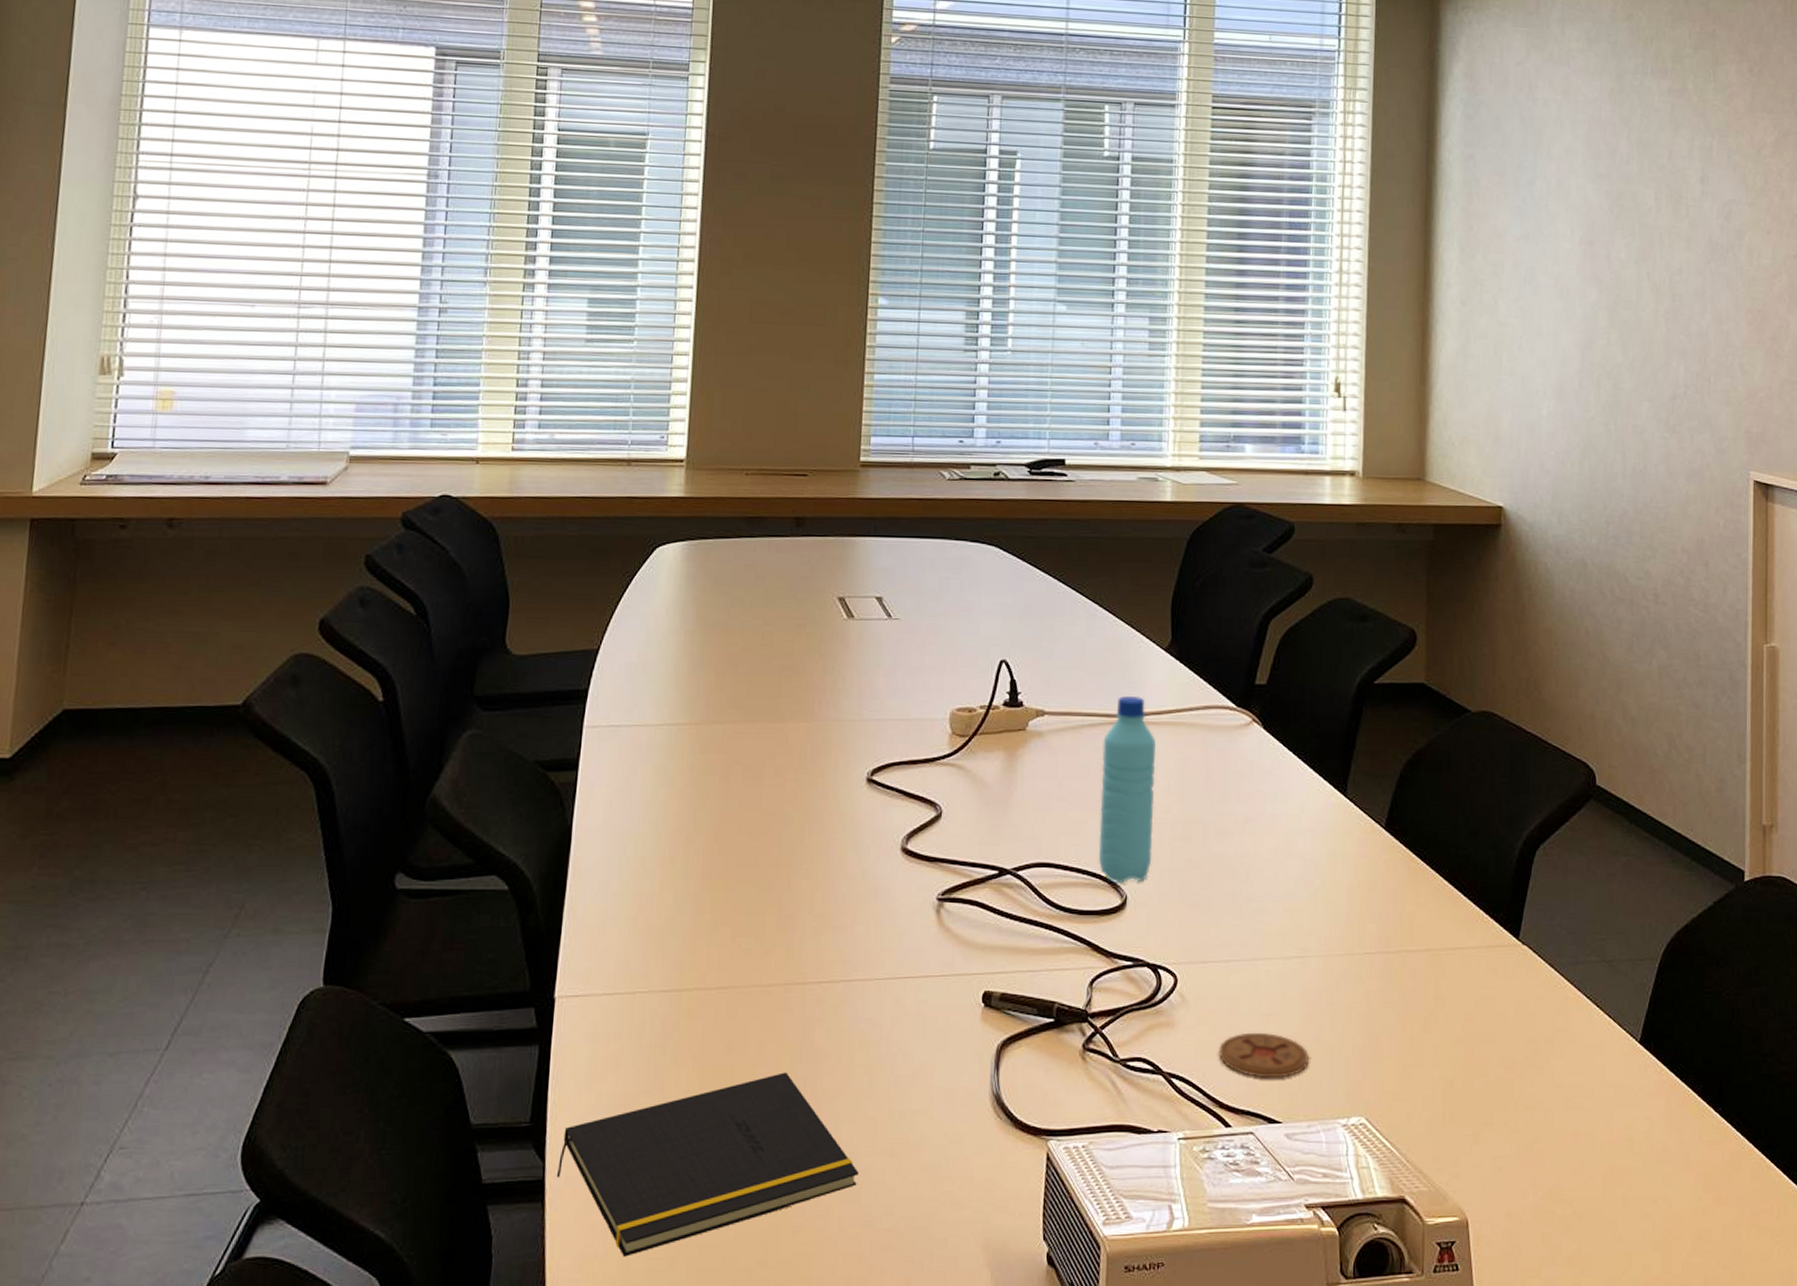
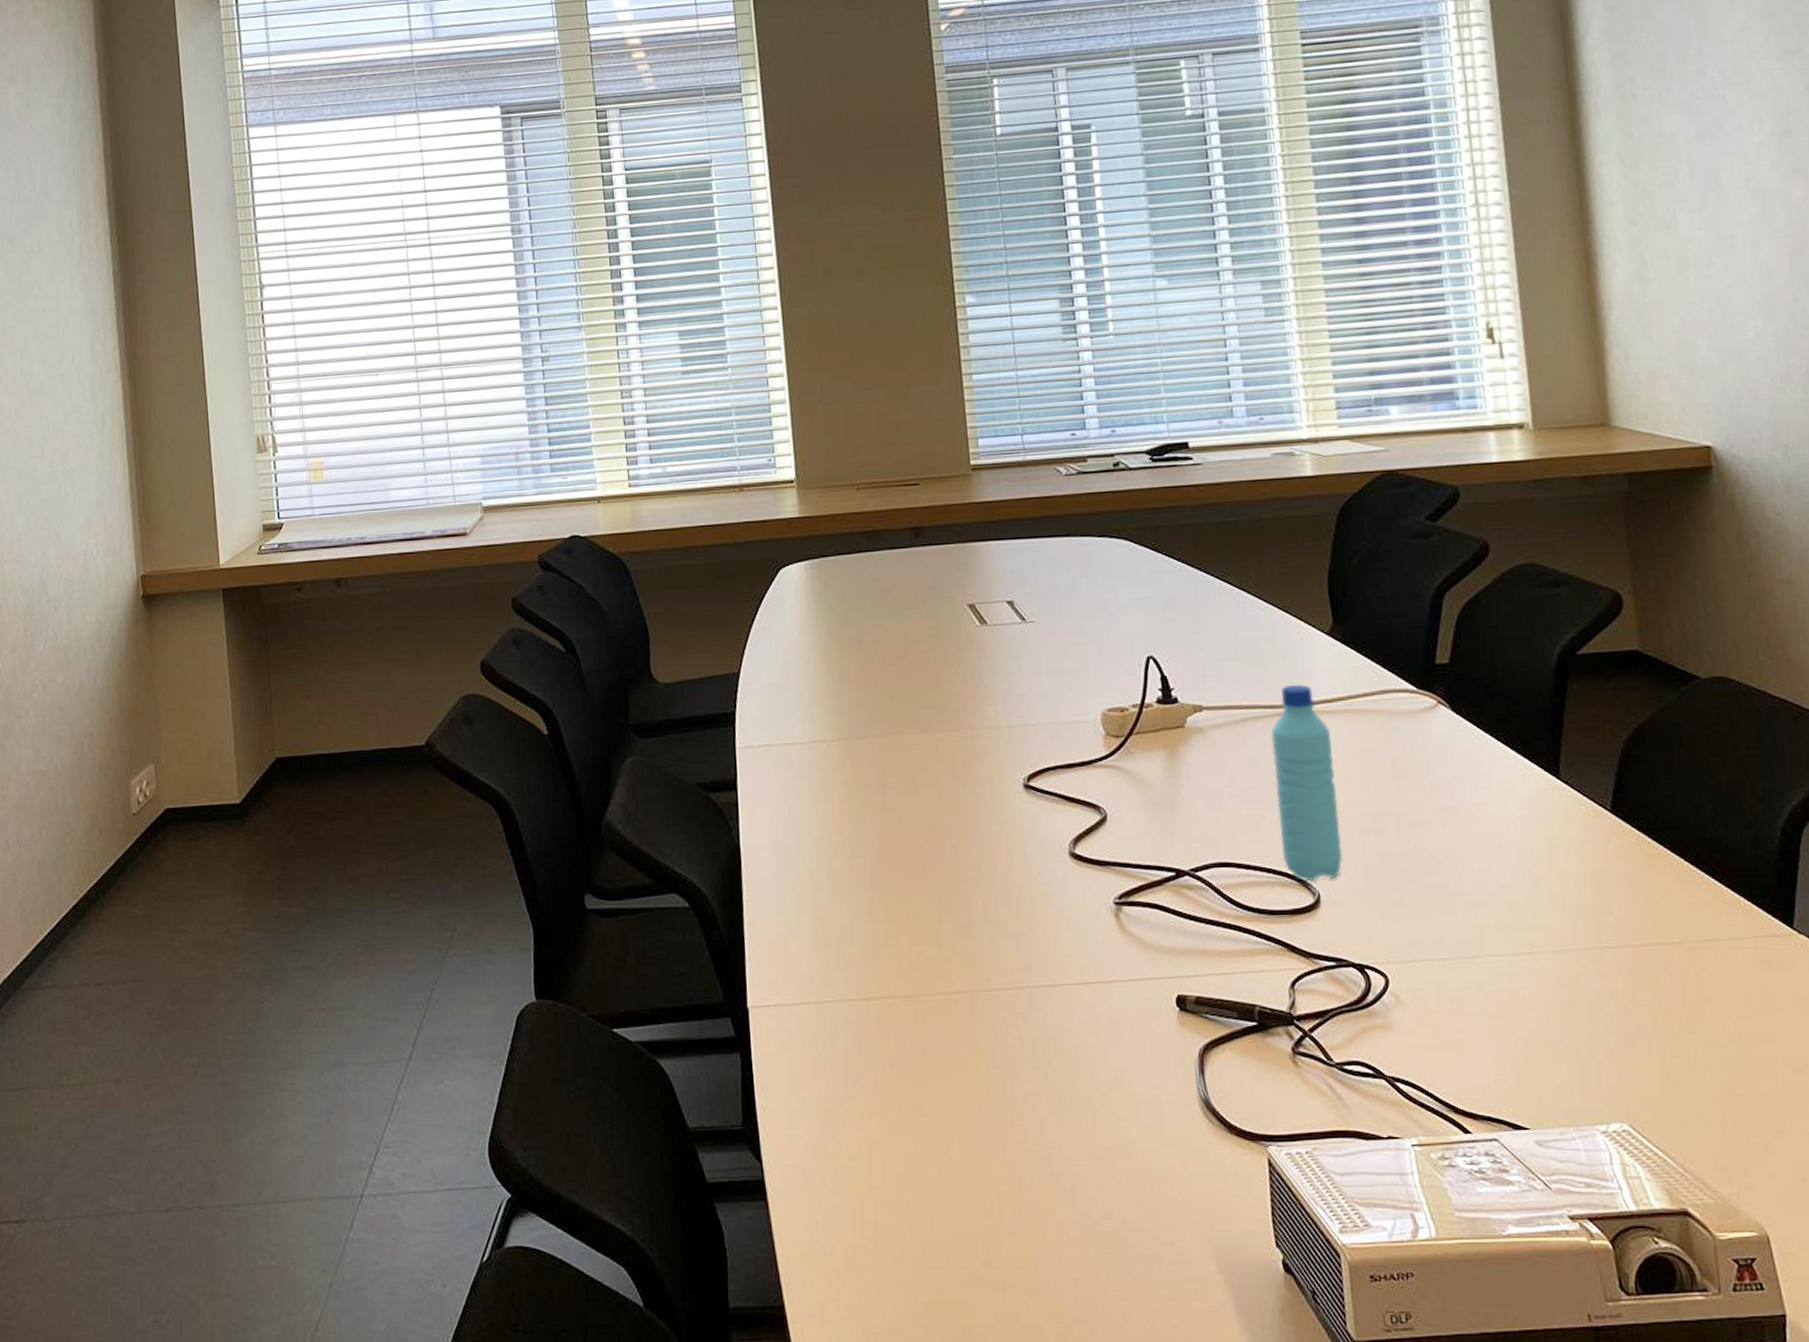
notepad: present [556,1072,859,1257] -> none [774,1078,1072,1254]
coaster: present [1218,1032,1309,1078] -> none [1446,1033,1553,1082]

